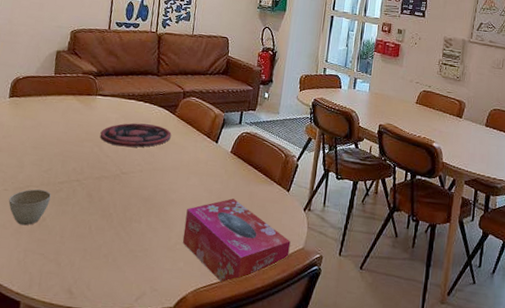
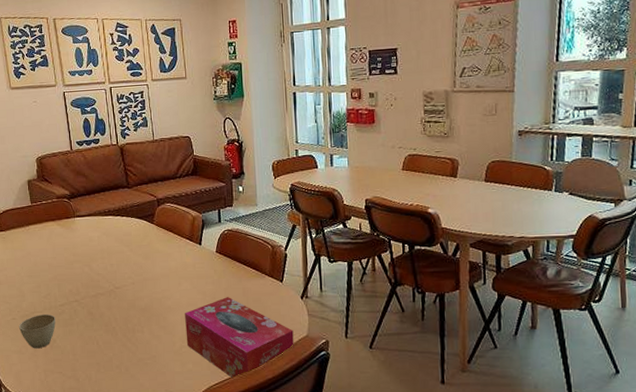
plate: present [99,123,172,148] -> none [86,237,155,263]

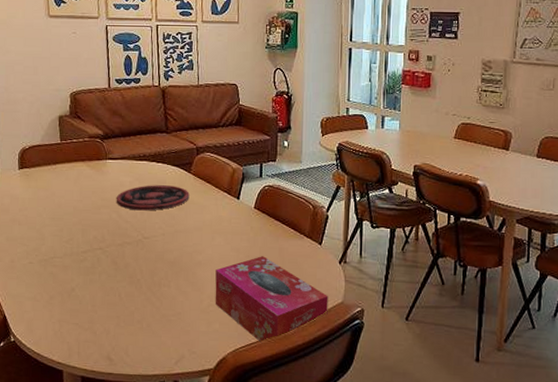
cup: present [19,313,56,349] -> none [36,260,76,297]
plate: none [86,237,155,263] -> present [116,185,190,211]

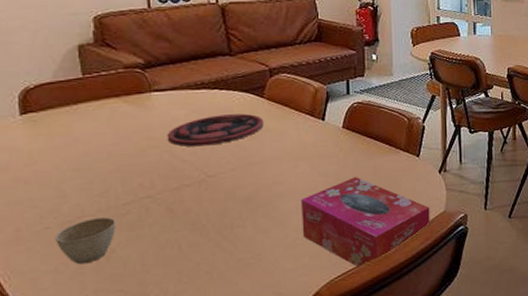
cup: none [36,260,76,297] -> present [56,216,116,265]

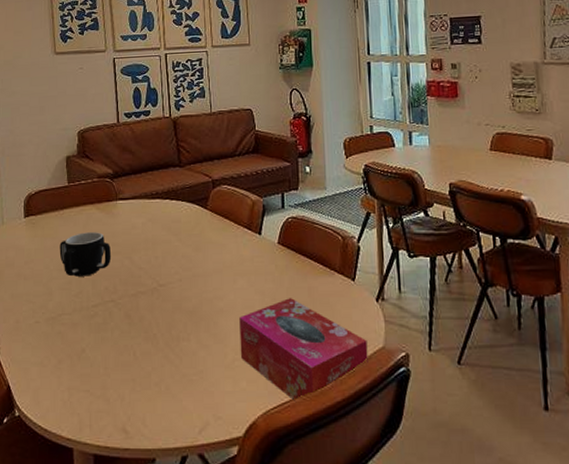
cup: present [56,216,116,265] -> none [43,316,86,360]
mug: none [74,126,146,176] -> present [59,232,112,277]
plate: present [167,113,264,147] -> none [128,224,207,255]

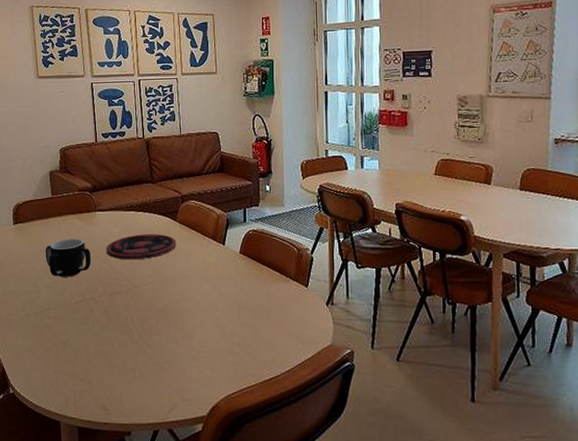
plate: none [128,224,207,255] -> present [106,234,176,260]
tissue box: present [239,298,368,403] -> none [205,301,318,389]

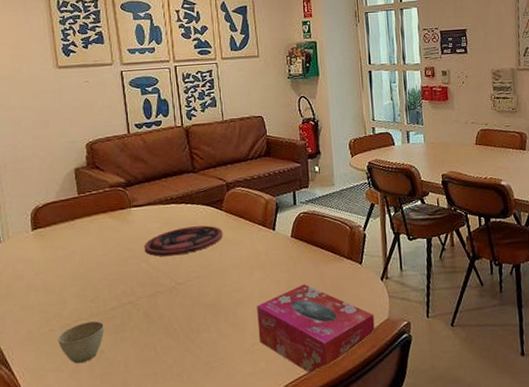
cup: none [32,311,70,348] -> present [58,320,104,364]
mug: present [45,239,92,277] -> none [72,239,128,283]
tissue box: none [205,301,318,389] -> present [257,284,375,375]

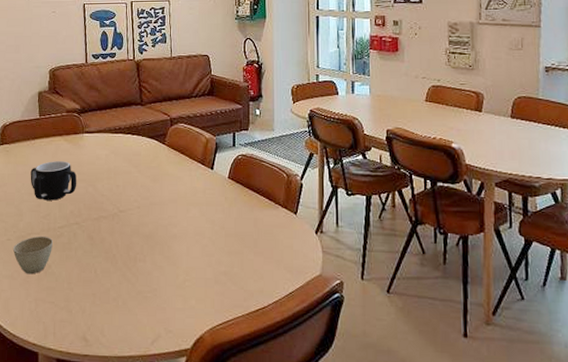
mug: none [72,239,128,283] -> present [30,161,77,201]
plate: present [144,225,223,257] -> none [92,157,164,184]
tissue box: present [257,284,375,375] -> none [190,227,306,321]

